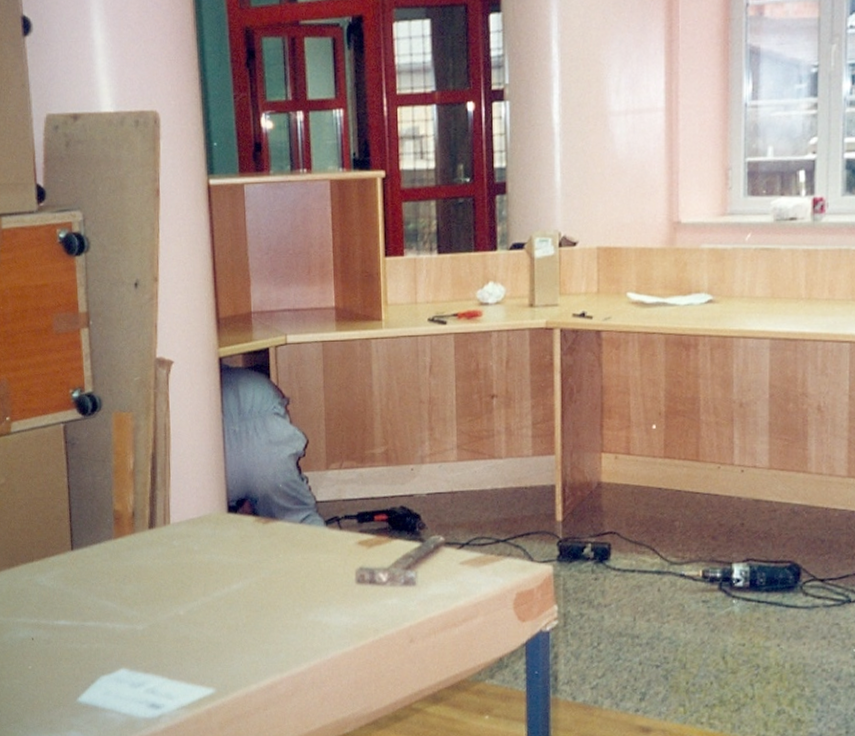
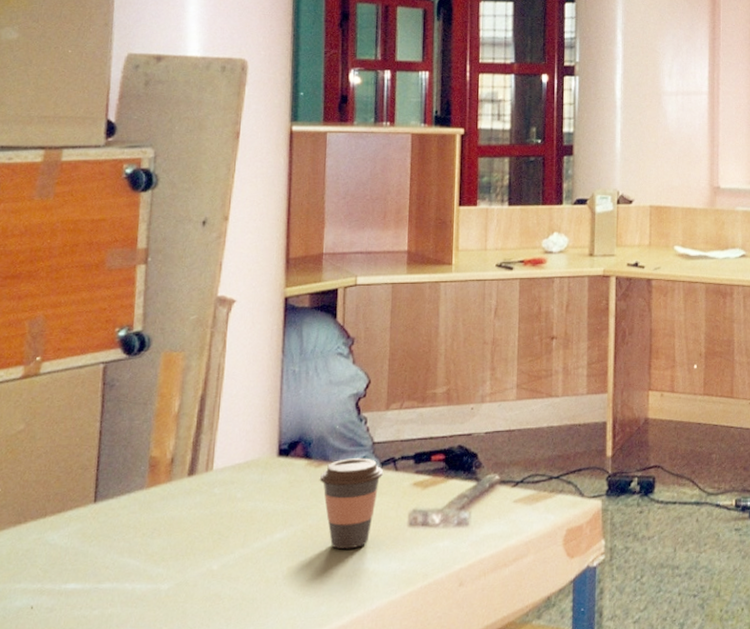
coffee cup: none [268,516,329,602] -> present [319,458,384,550]

